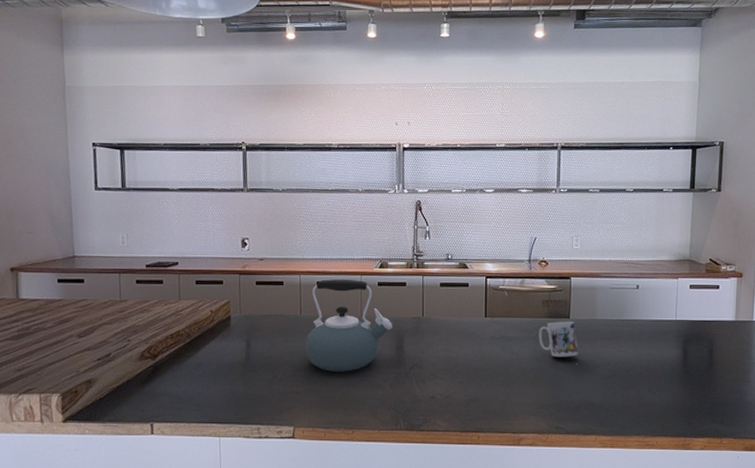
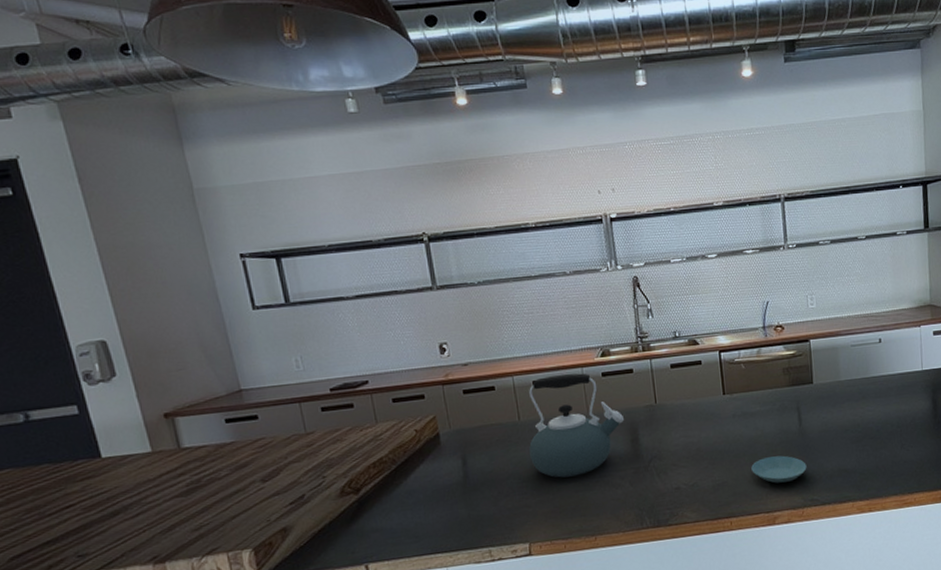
saucer: none [503,381,556,407] -> present [751,455,807,484]
mug: present [539,321,579,358] -> none [782,386,826,427]

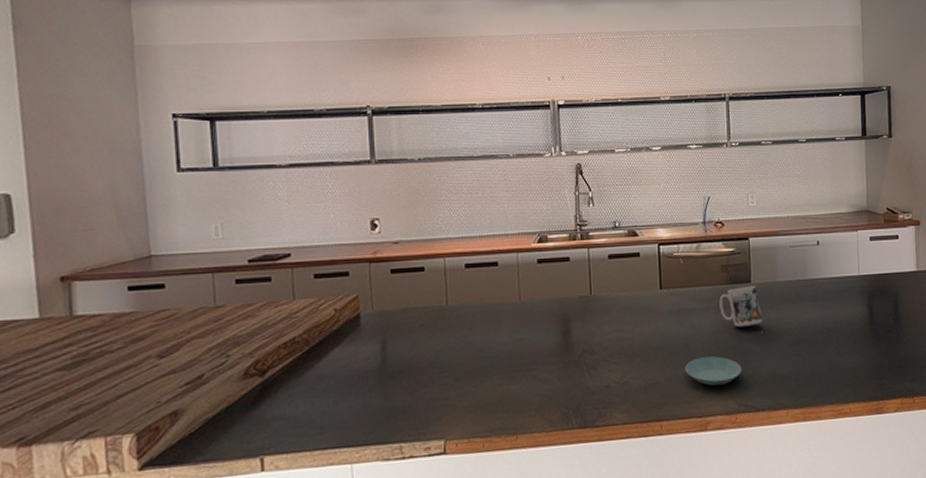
kettle: present [529,373,624,478] -> none [455,258,556,369]
mug: none [782,386,826,427] -> present [719,285,763,327]

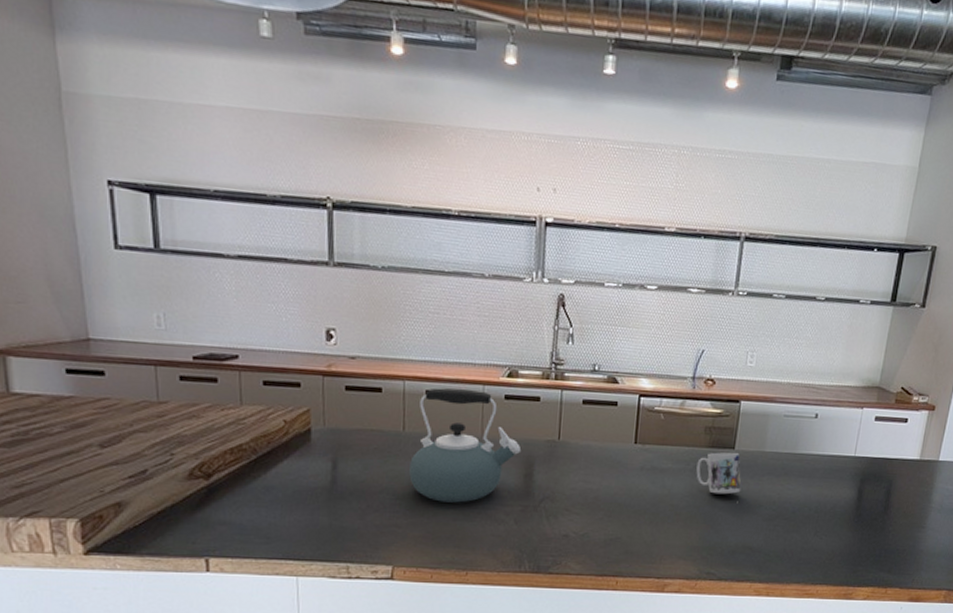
kettle: none [455,258,556,369] -> present [409,388,520,503]
saucer: present [685,356,742,386] -> none [649,519,710,550]

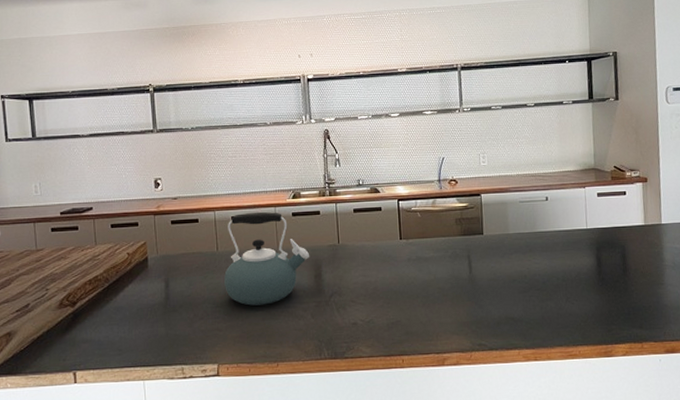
mug: present [696,452,742,495] -> none [454,237,495,275]

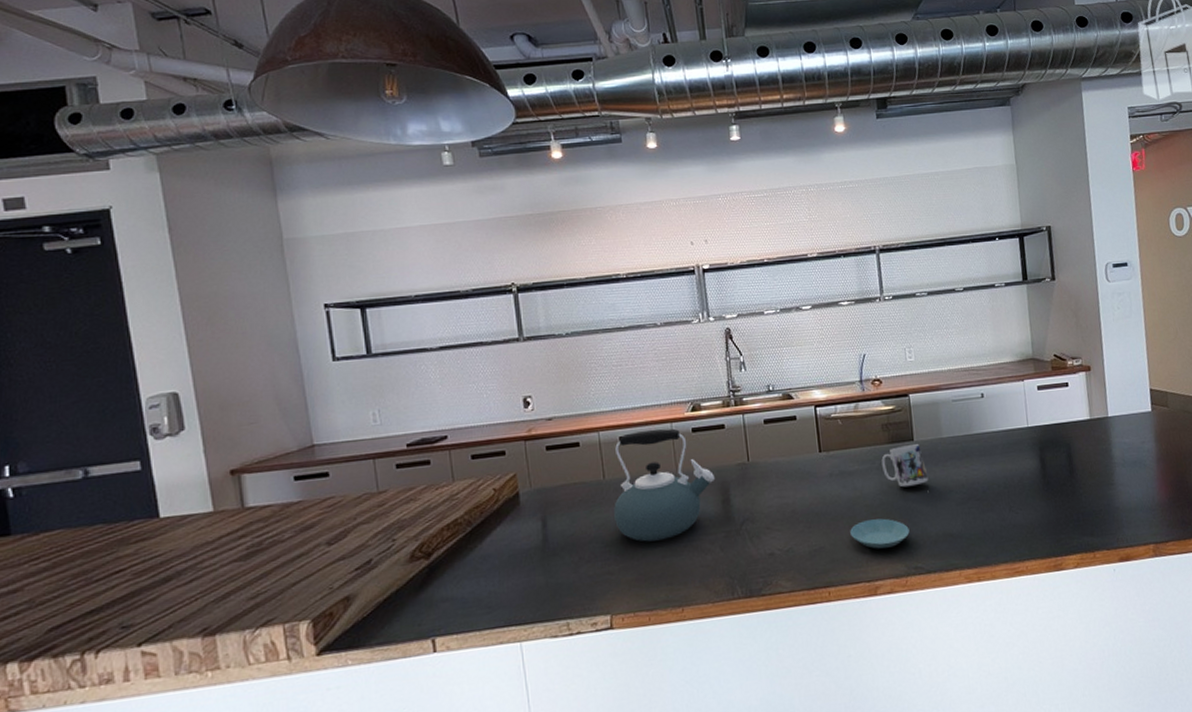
saucer: none [423,300,476,326] -> present [850,518,910,549]
mug: none [454,237,495,275] -> present [881,443,929,488]

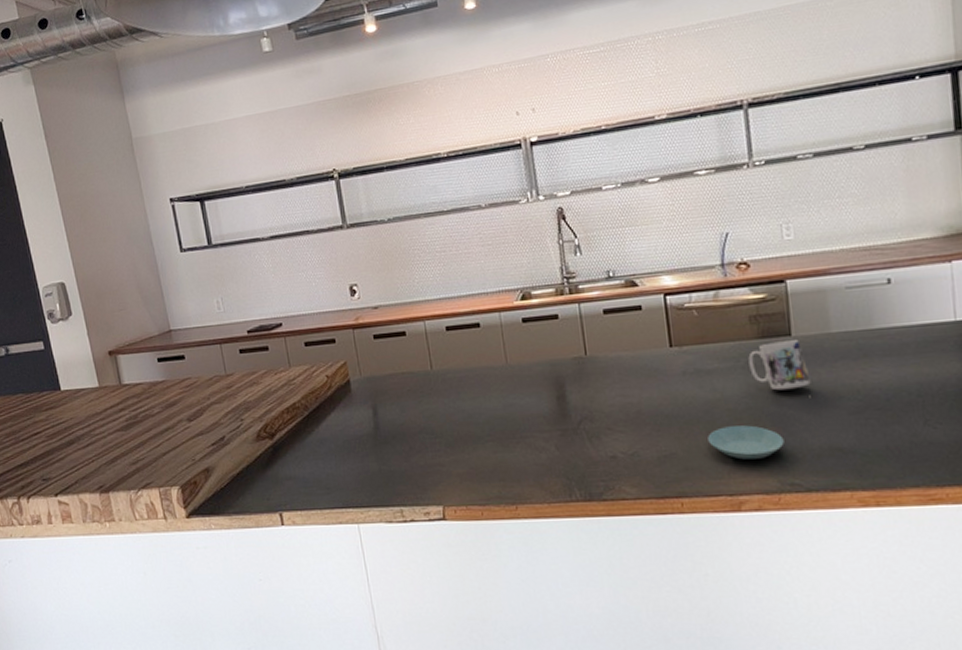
kettle: present [614,428,714,542] -> none [441,318,548,436]

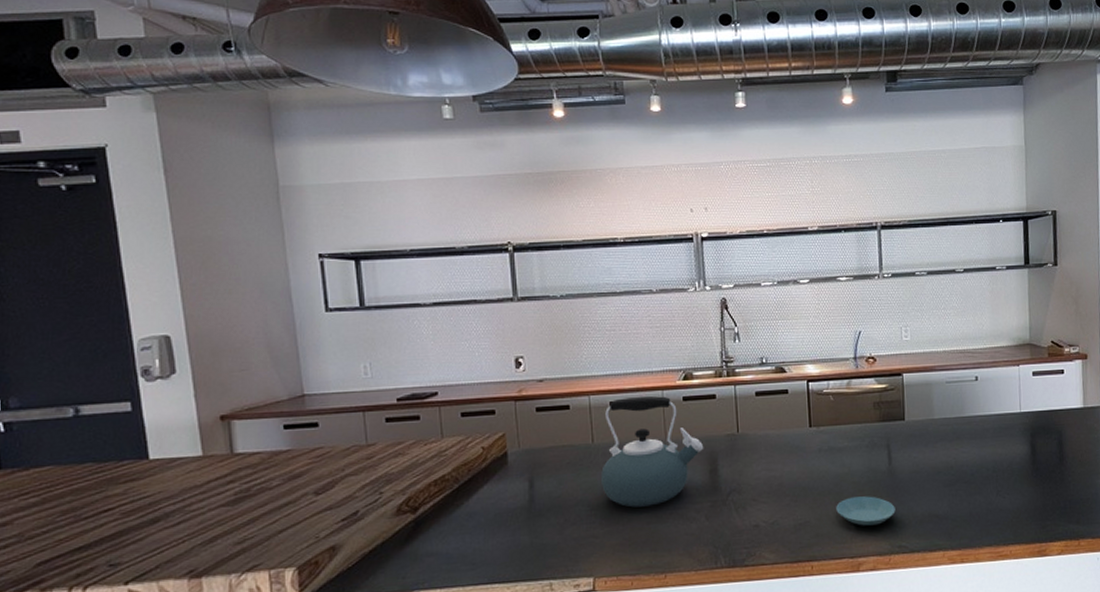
kettle: none [441,318,548,436] -> present [601,396,703,508]
mug: present [748,339,811,391] -> none [871,423,918,466]

